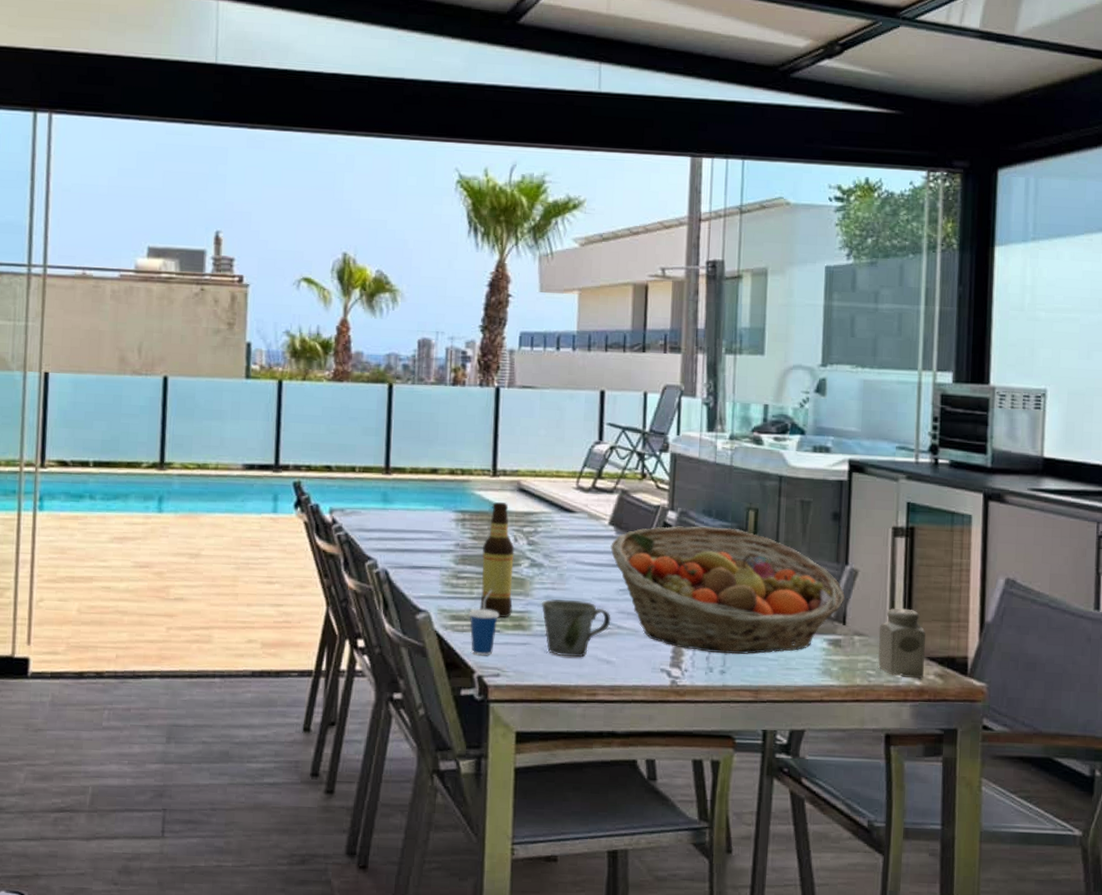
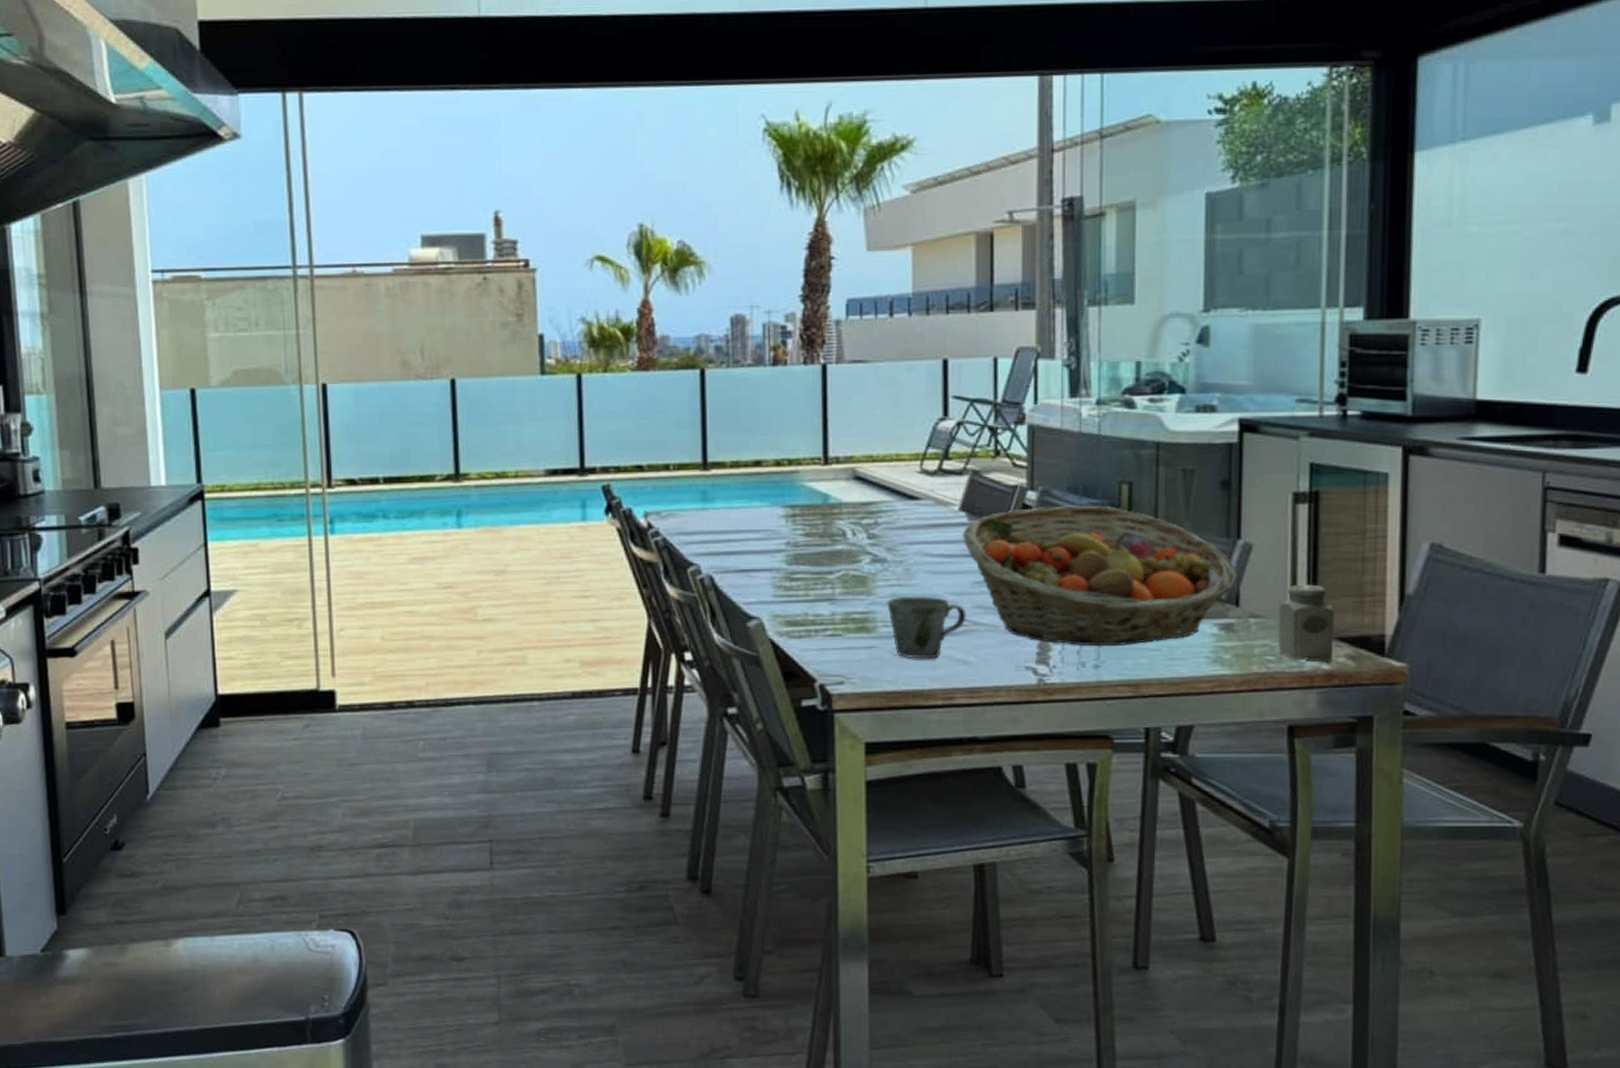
cup: present [469,589,500,655] -> none [806,590,840,662]
bottle: present [479,502,515,618] -> none [817,493,854,621]

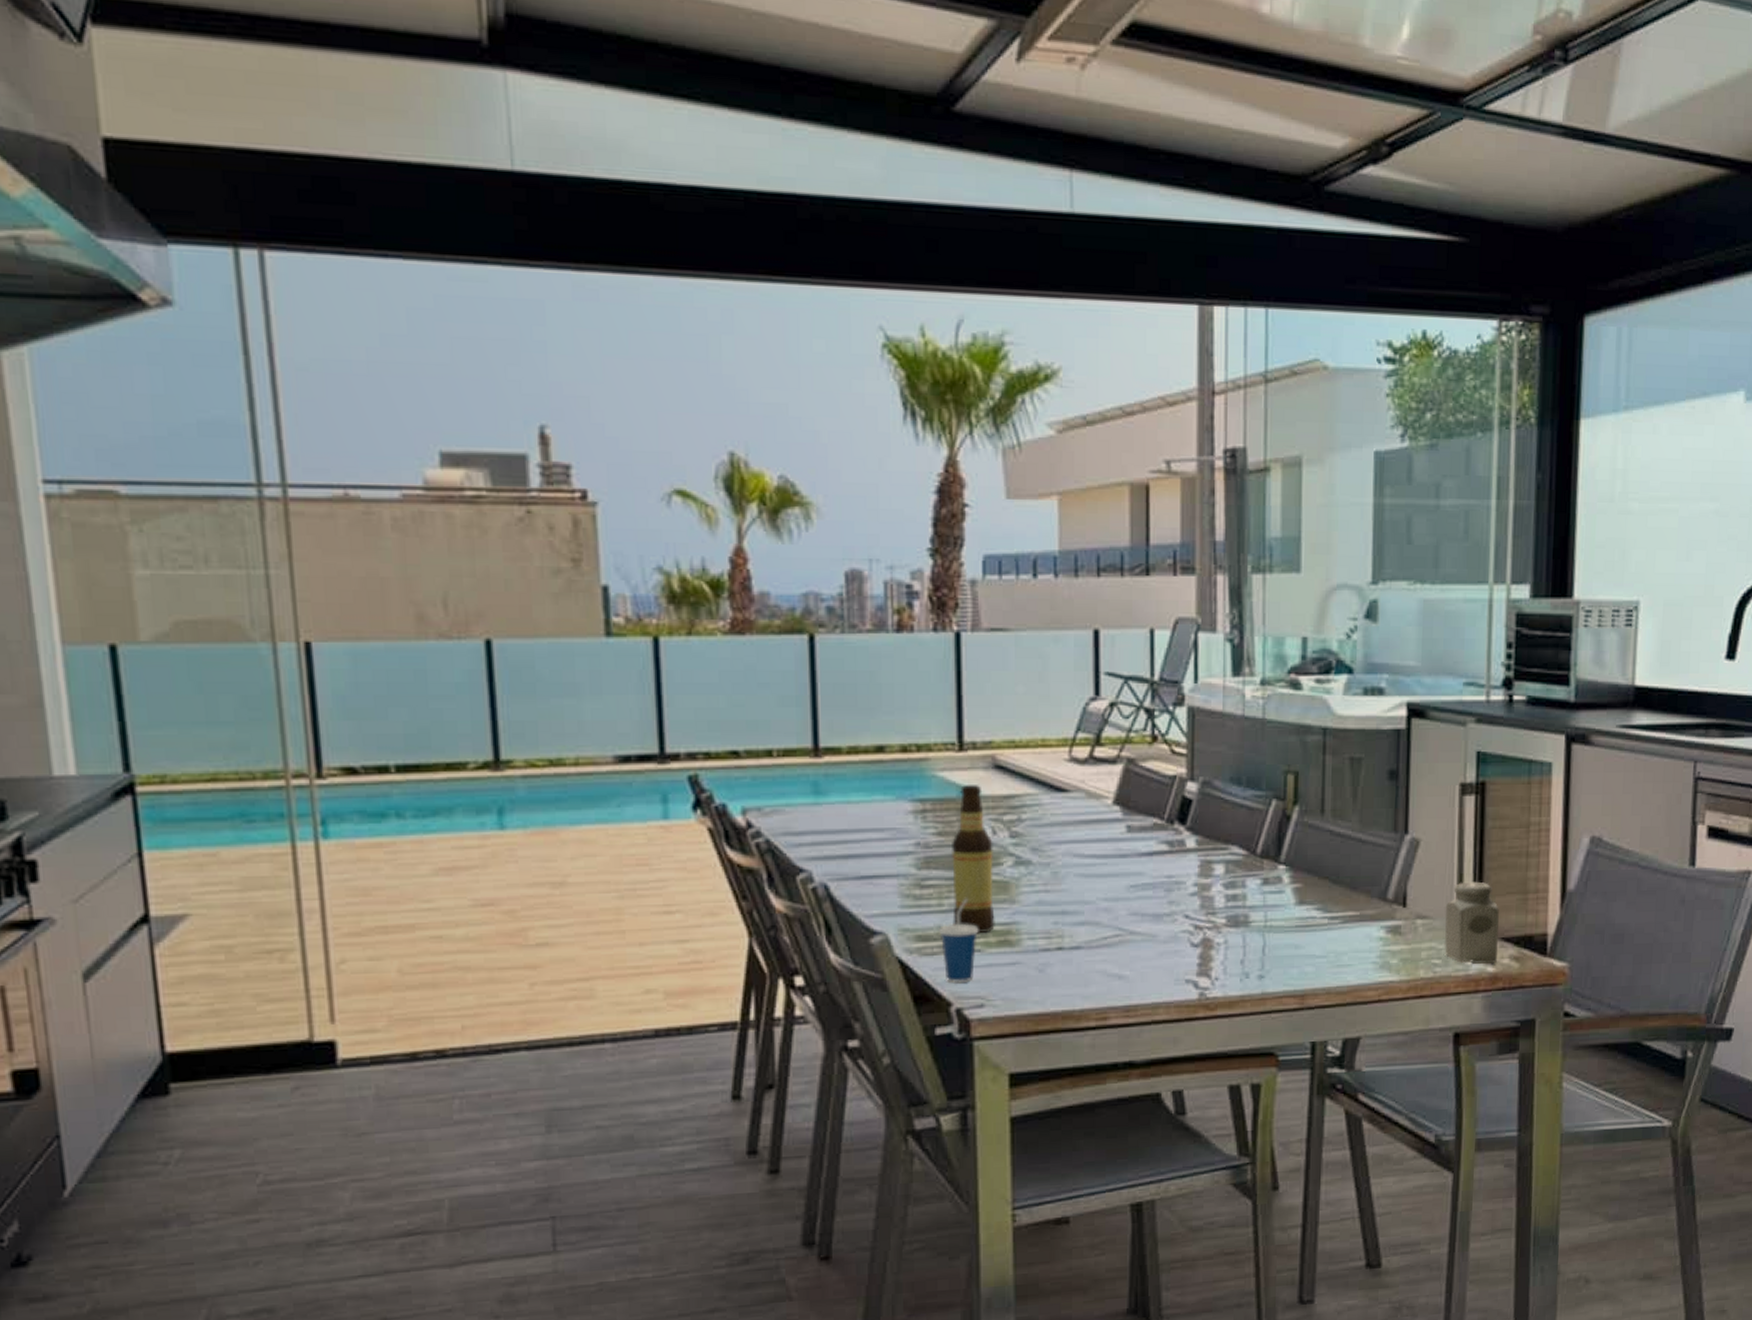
cup: none [806,590,840,662] -> present [939,898,979,982]
bottle: none [817,493,854,621] -> present [952,785,995,934]
mug: present [886,597,966,659] -> none [1031,904,1121,975]
fruit basket: present [962,505,1237,646] -> none [1116,797,1405,955]

